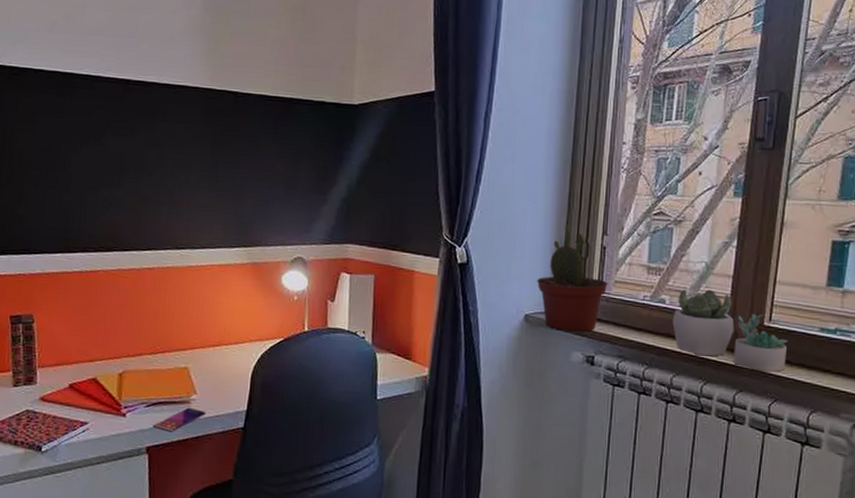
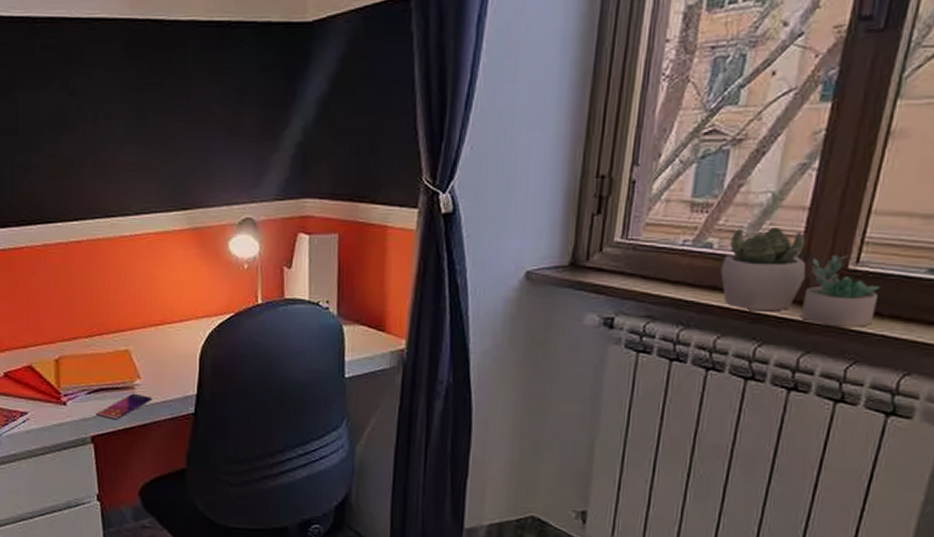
potted cactus: present [536,224,608,332] -> none [541,155,637,289]

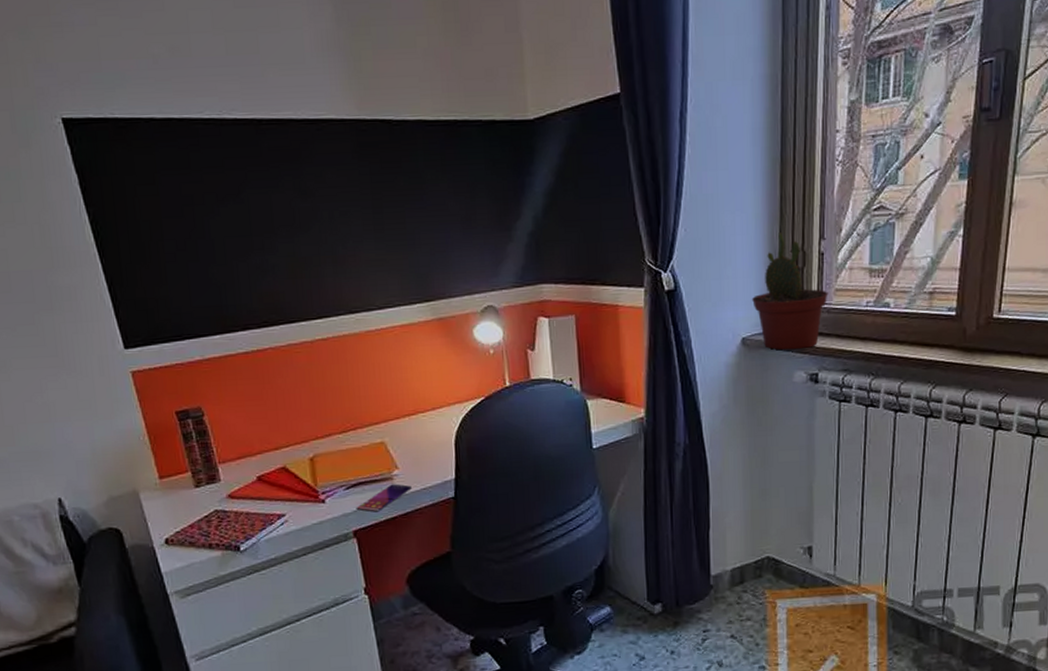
potted cactus: none [541,155,637,289] -> present [751,232,828,350]
succulent plant: present [720,228,806,312] -> none [898,287,963,359]
succulent plant: present [801,254,880,328] -> none [963,306,1018,367]

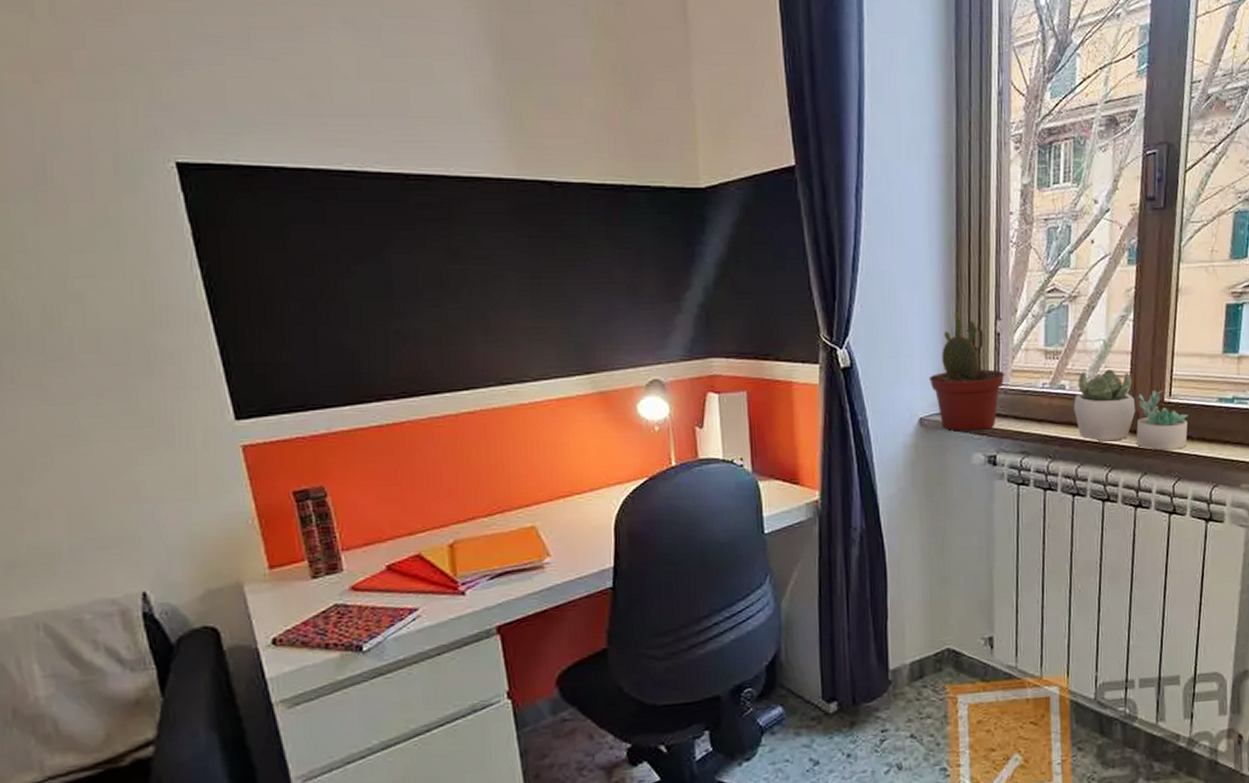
smartphone: present [356,484,412,513] -> none [500,573,565,606]
succulent plant: none [898,287,963,359] -> present [1073,370,1136,442]
succulent plant: none [963,306,1018,367] -> present [1136,389,1188,451]

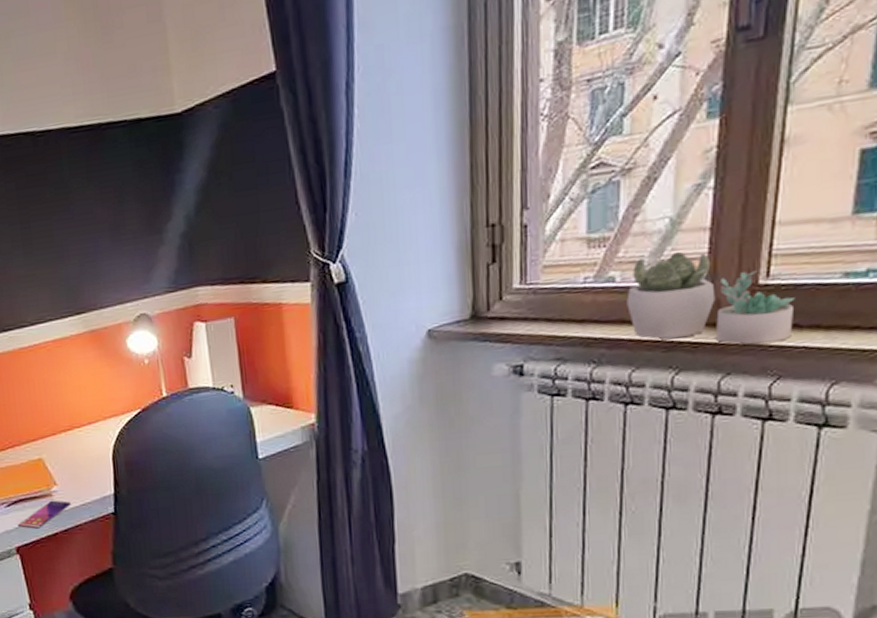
smartphone: none [500,573,565,606] -> present [17,500,71,530]
potted cactus: present [928,311,1005,432] -> none [437,206,534,341]

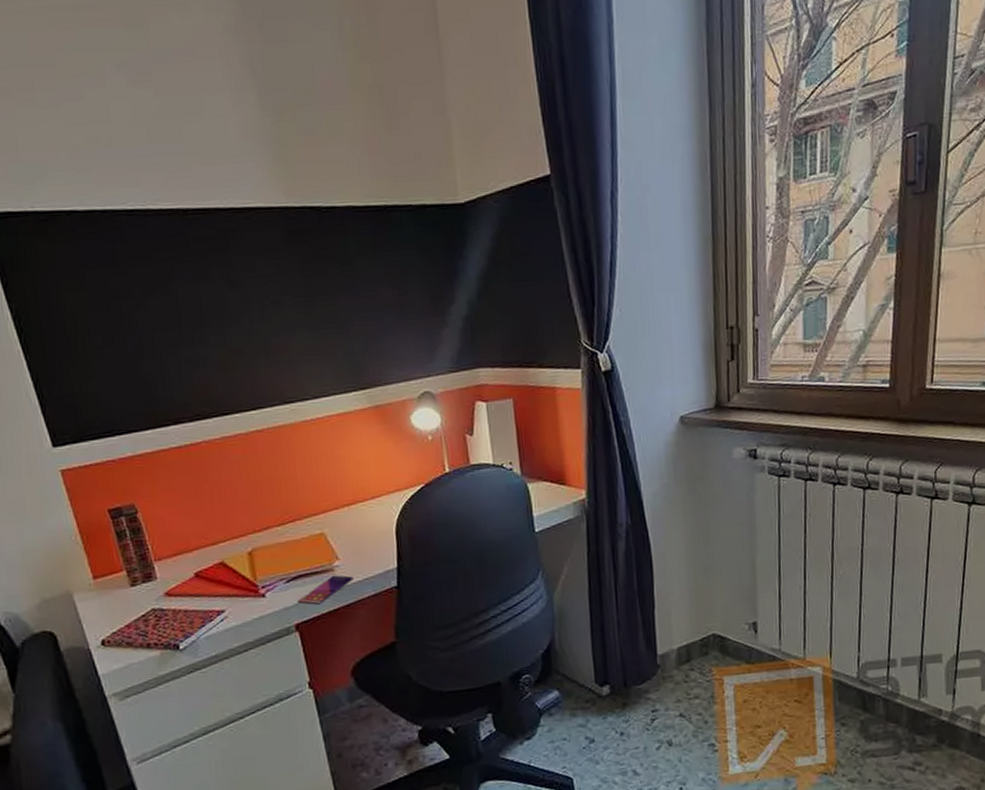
succulent plant: present [626,252,716,340] -> none [833,359,897,431]
succulent plant: present [716,271,795,345] -> none [897,377,951,437]

